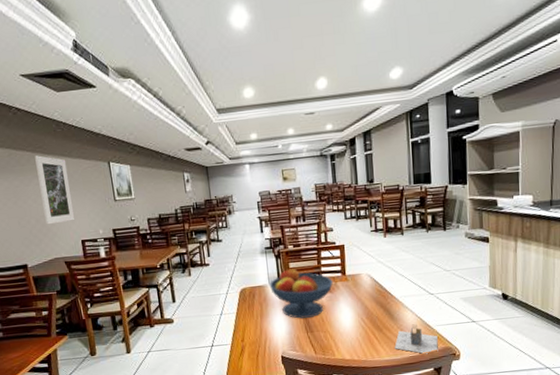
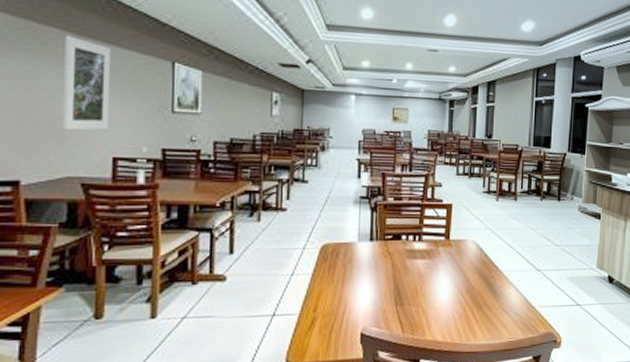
fruit bowl: present [269,269,333,319] -> none [358,226,434,287]
napkin holder: present [394,324,438,354] -> none [493,303,540,340]

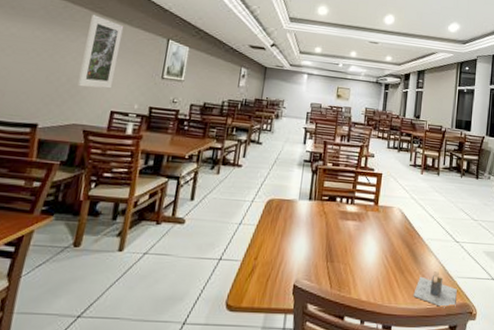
napkin holder: none [493,303,540,340] -> present [413,271,457,308]

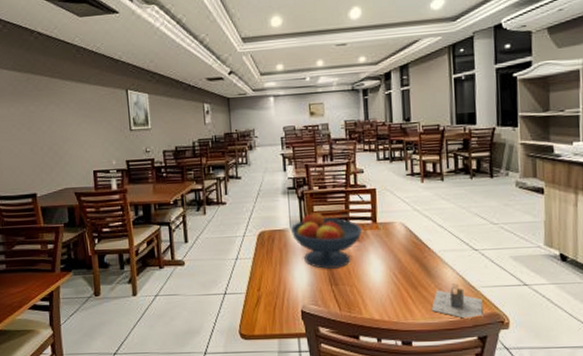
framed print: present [77,15,124,89] -> none [53,81,89,153]
fruit bowl: none [298,187,364,245] -> present [290,212,362,269]

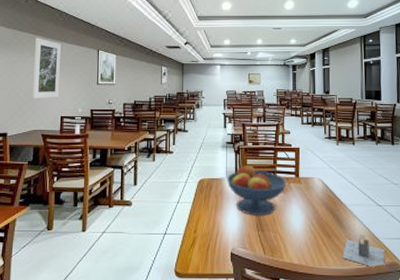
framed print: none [53,81,89,153] -> present [32,38,62,99]

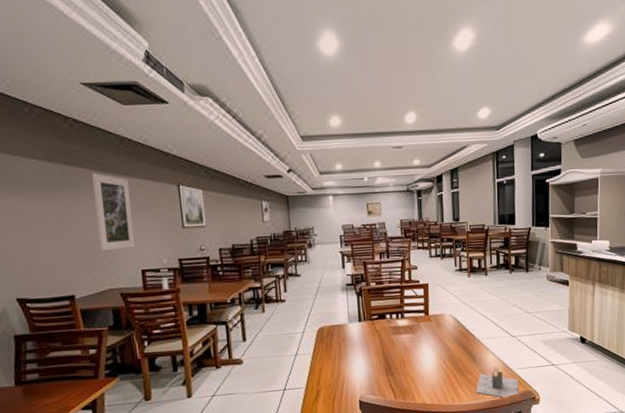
fruit bowl: present [226,165,286,216] -> none [349,307,415,360]

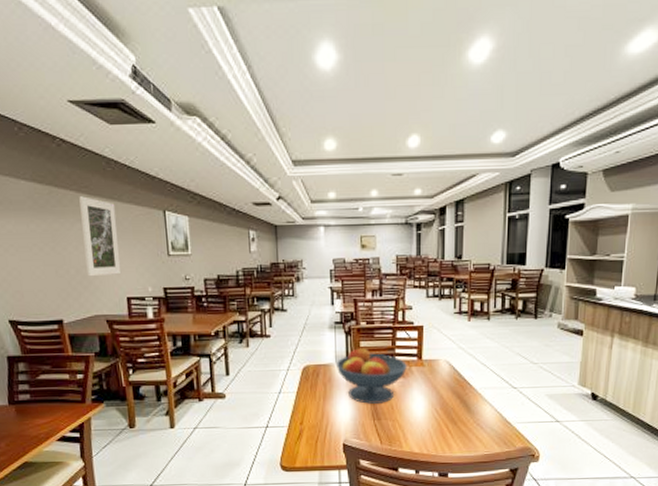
fruit bowl: none [349,307,415,360] -> present [335,348,407,404]
napkin holder: present [476,367,519,398] -> none [469,419,517,453]

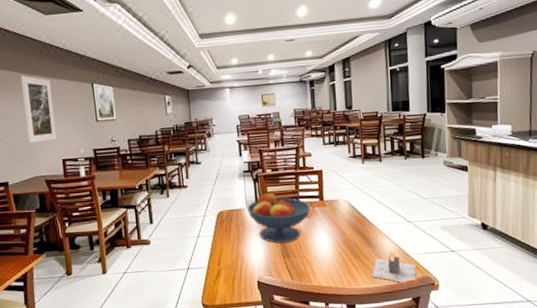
napkin holder: none [469,419,517,453] -> present [372,252,417,283]

